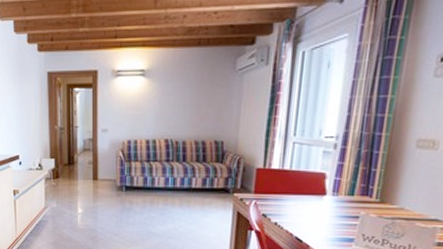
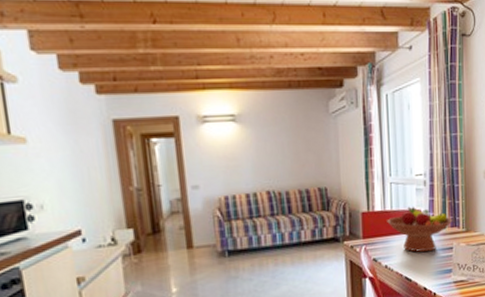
fruit bowl: none [283,168,364,217] -> present [387,206,453,253]

